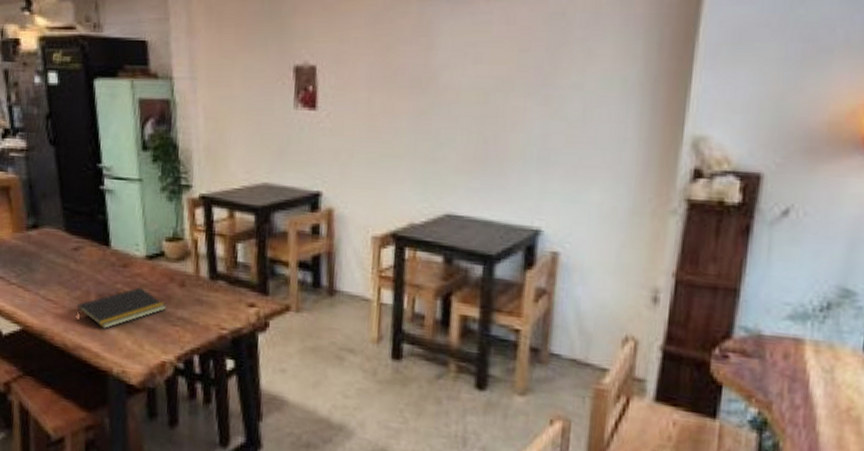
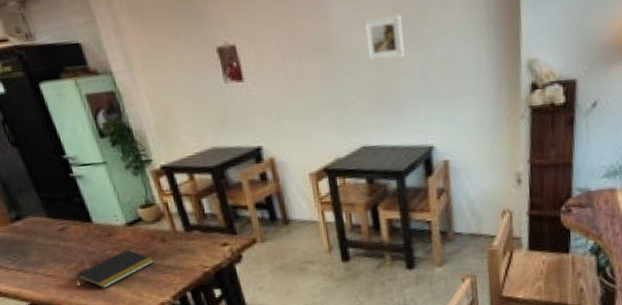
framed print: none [474,54,527,111] -> present [364,14,405,62]

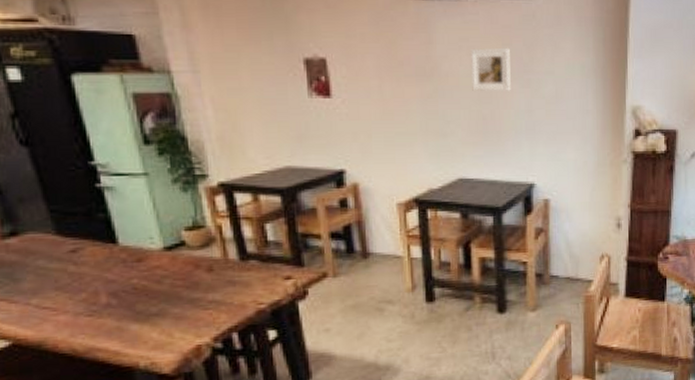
notepad: present [76,249,154,288] -> none [85,279,194,325]

